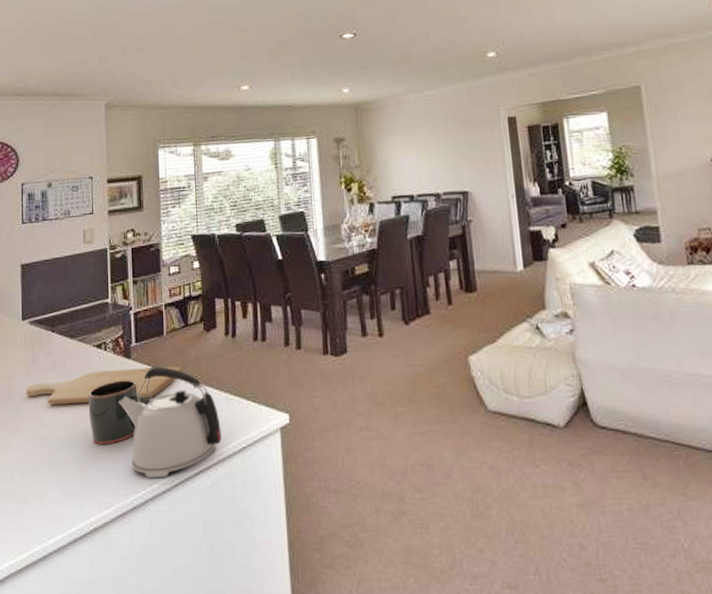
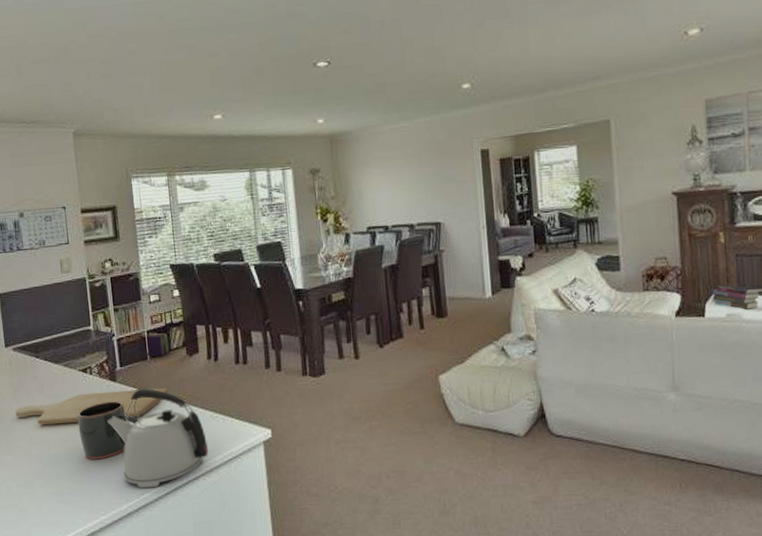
books: none [162,307,187,332] -> present [144,333,170,357]

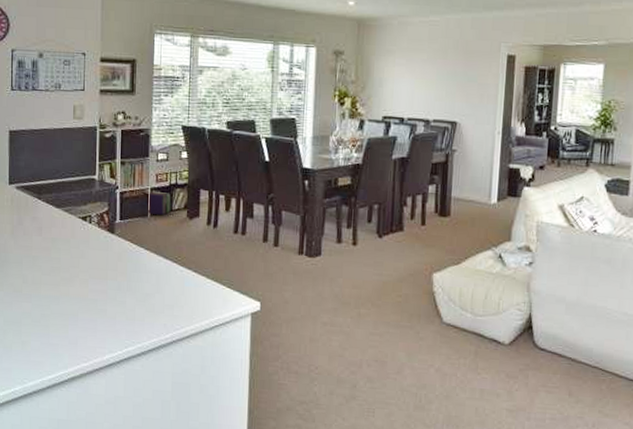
chopping board: present [15,388,168,425] -> none [11,240,164,271]
mug: present [77,401,139,460] -> none [71,252,132,308]
kettle: present [107,388,208,489] -> none [101,243,196,343]

